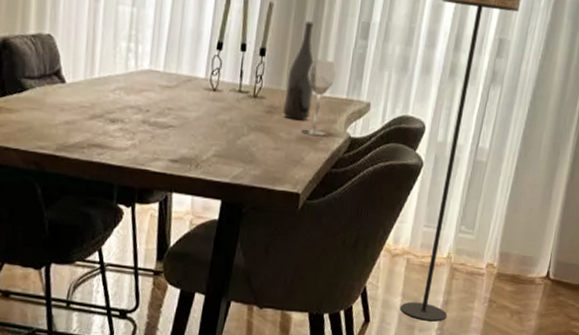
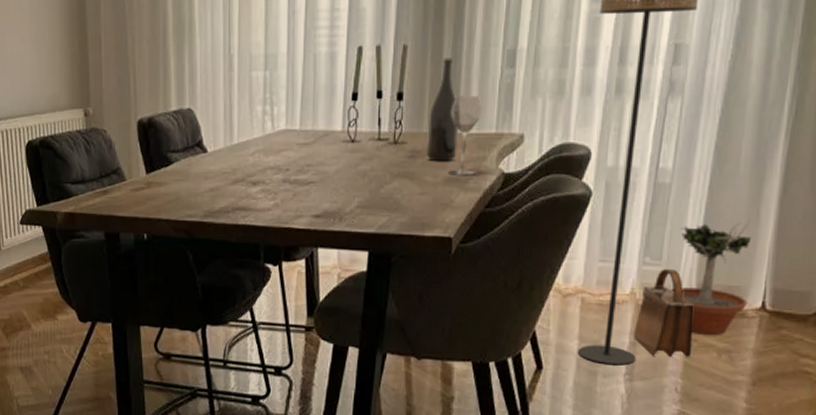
handbag: none [446,237,496,316] -> present [633,268,694,357]
potted tree: none [478,200,544,298] -> present [670,220,752,335]

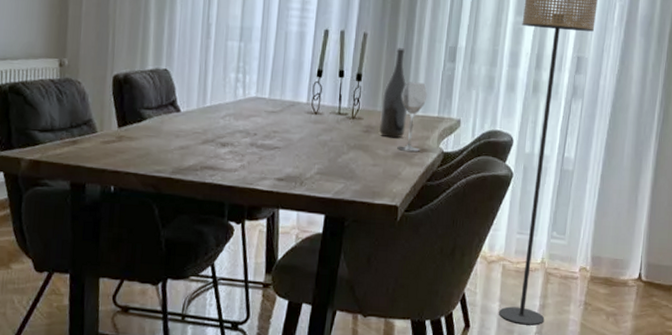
handbag: present [633,268,694,357] -> none [542,242,589,319]
potted tree: present [670,220,752,335] -> none [571,205,632,300]

